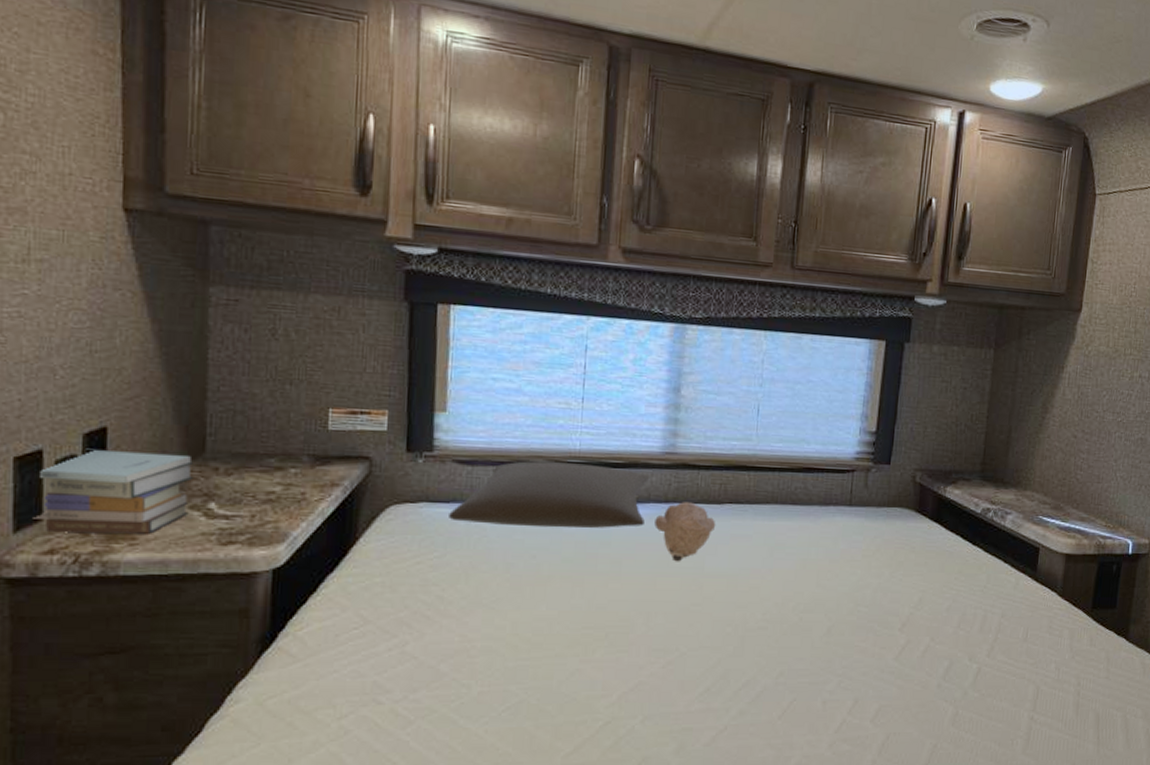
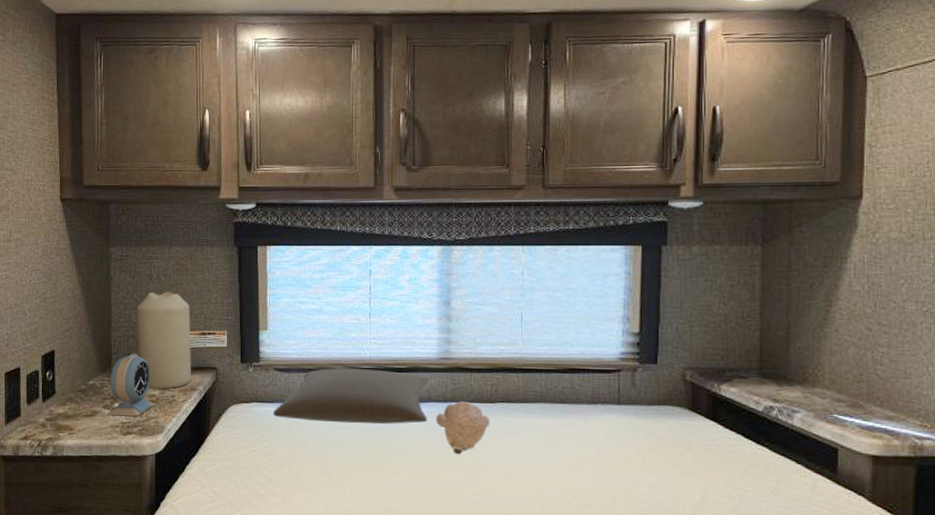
books: present [33,448,194,534] -> none [15,366,105,426]
alarm clock: none [196,434,276,521] -> present [107,353,156,417]
candle: none [249,353,335,485] -> present [136,291,191,389]

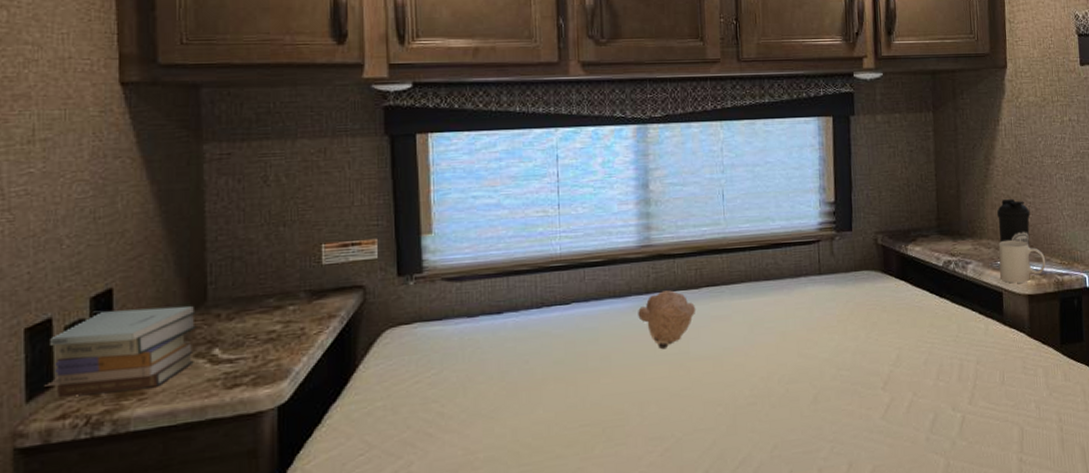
books: none [15,366,105,426] -> present [44,306,197,398]
alarm clock: present [107,353,156,417] -> none [201,279,277,367]
candle: present [136,291,191,389] -> none [245,195,328,324]
pillow: present [273,368,430,424] -> none [442,266,629,337]
mug: none [835,391,900,441] -> present [998,240,1046,283]
water bottle: none [838,347,883,402] -> present [997,199,1031,247]

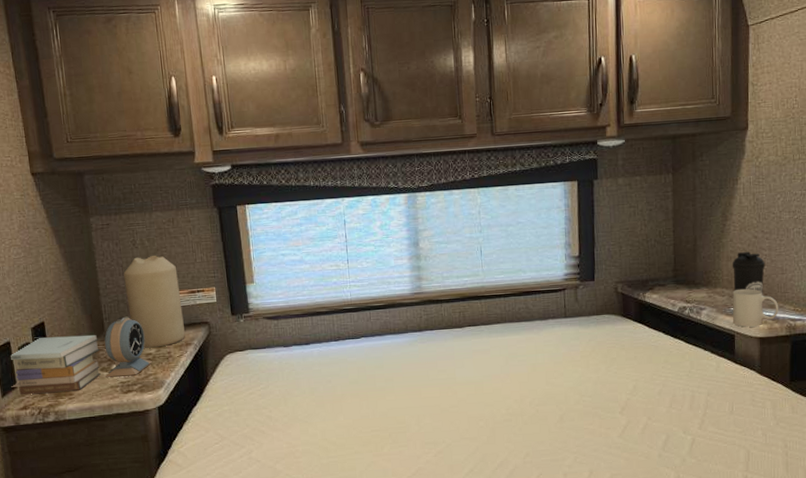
alarm clock: none [201,279,277,367] -> present [104,316,153,377]
candle: none [245,195,328,324] -> present [123,255,185,348]
teddy bear: present [638,290,696,350] -> none [413,329,461,376]

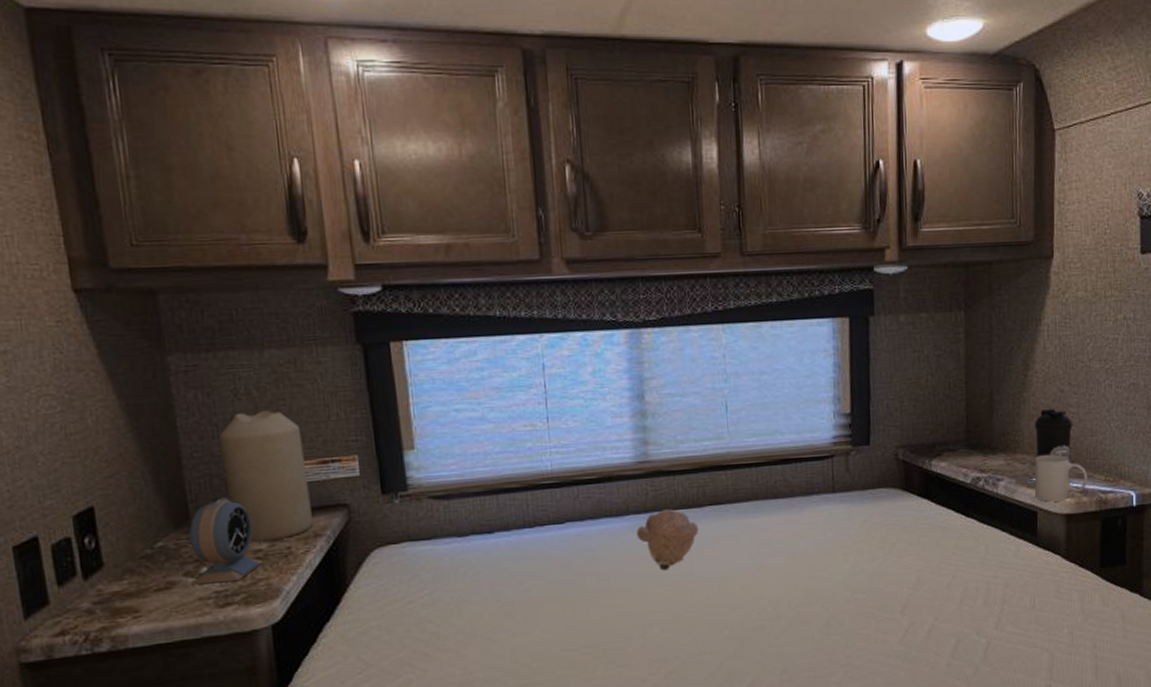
books: present [11,335,101,396] -> none [39,524,184,615]
teddy bear: none [413,329,461,376] -> present [637,509,699,571]

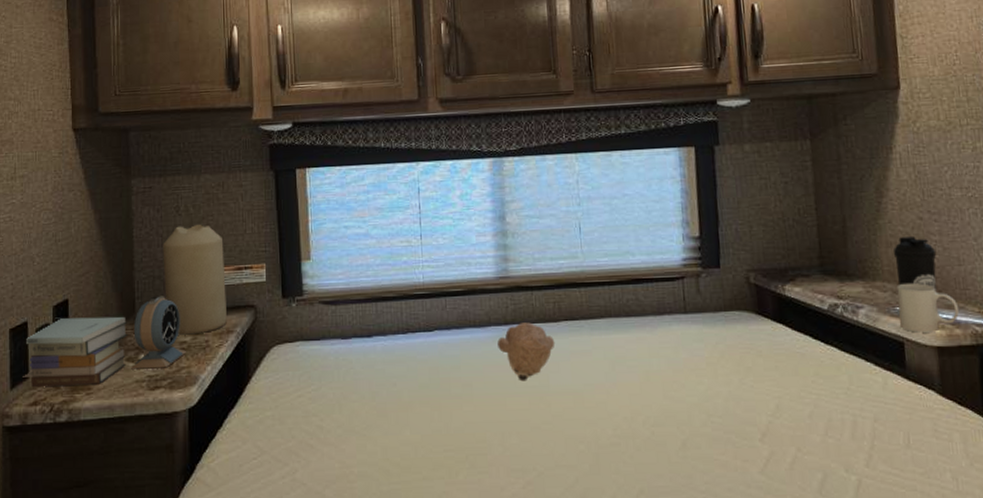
books: none [39,524,184,615] -> present [23,316,128,388]

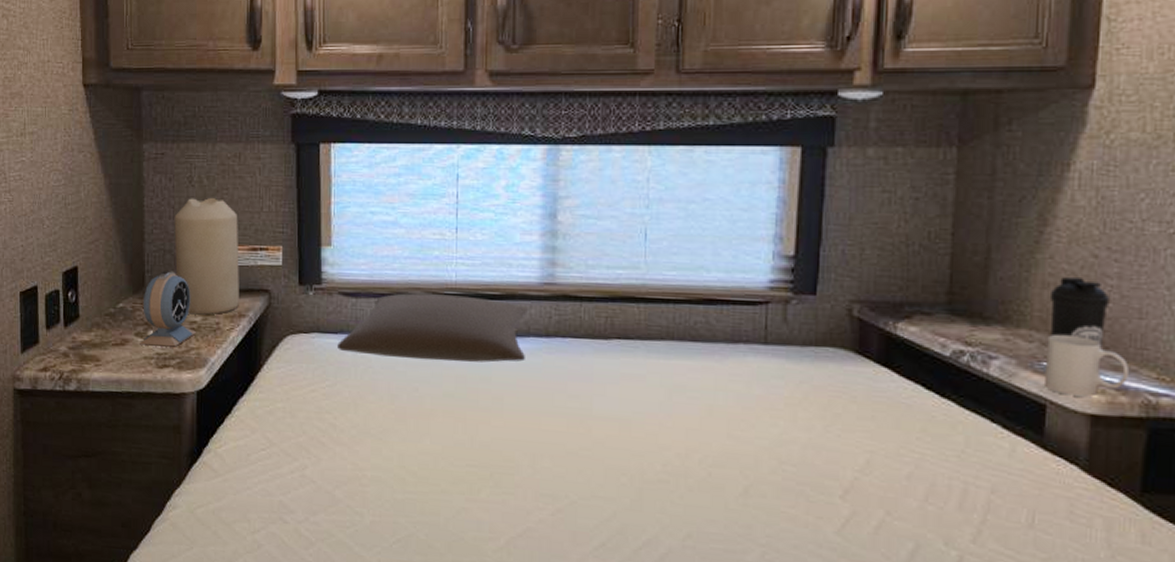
books: present [23,316,128,388] -> none [33,284,137,357]
pillow: none [320,294,488,357] -> present [337,293,529,363]
teddy bear: present [497,322,555,382] -> none [536,336,604,402]

